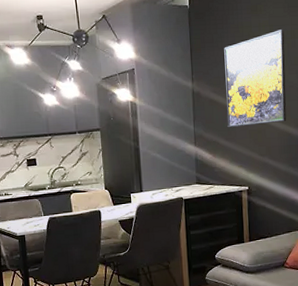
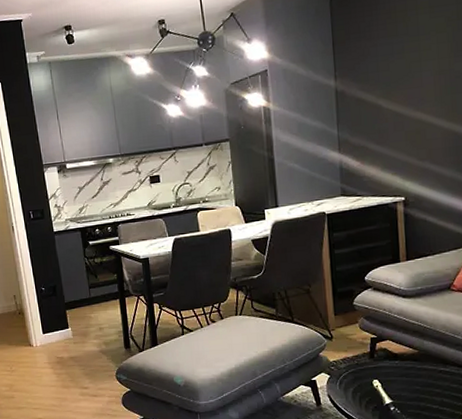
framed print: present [224,29,287,128] -> none [373,10,452,130]

